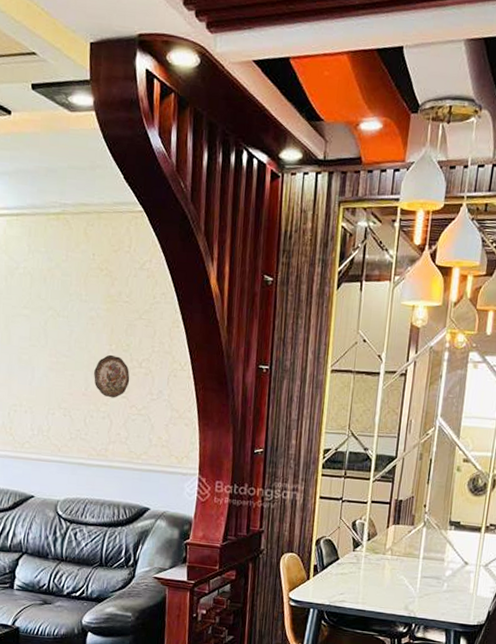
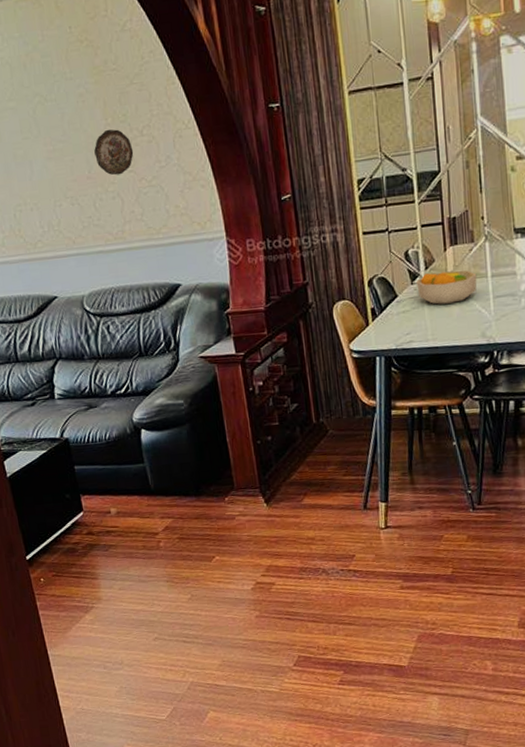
fruit bowl: none [357,544,411,575] -> present [416,270,477,305]

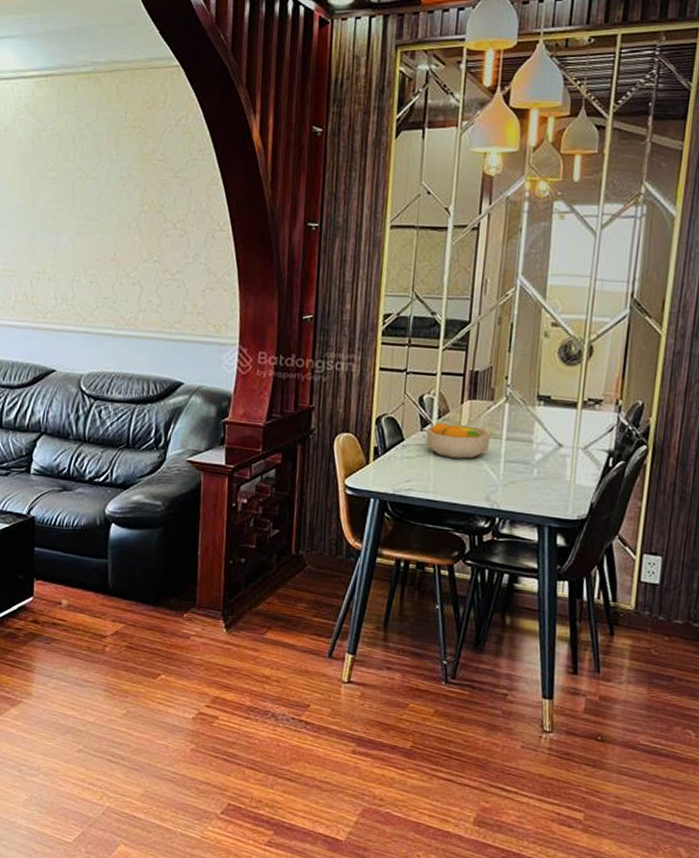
decorative plate: present [94,129,134,176] -> none [123,216,163,263]

